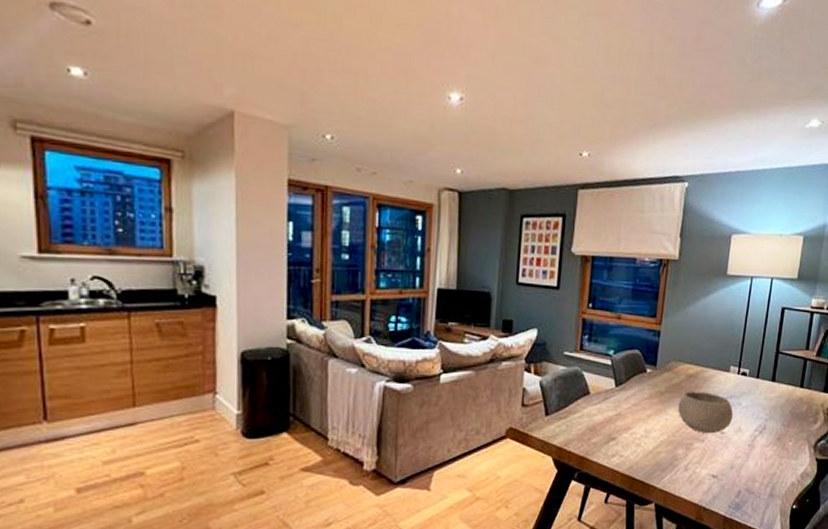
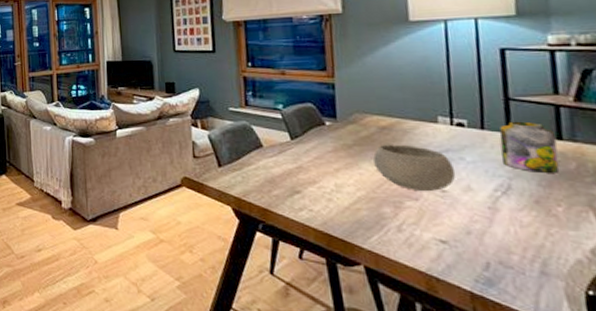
jar: none [764,371,801,415] -> present [499,121,560,173]

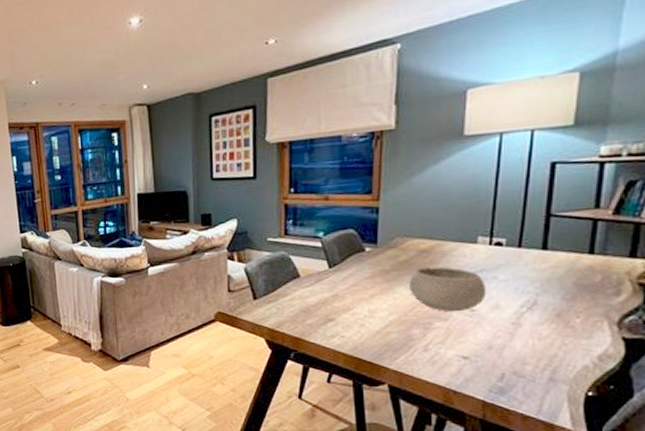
jar: present [499,121,560,173] -> none [532,237,589,287]

